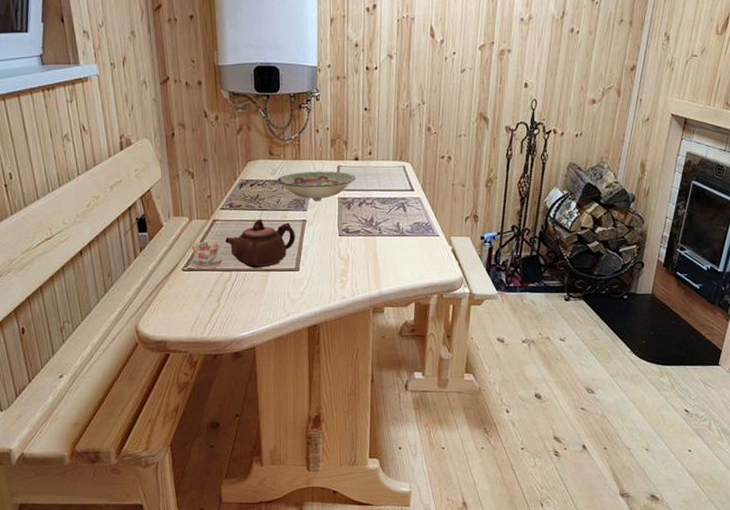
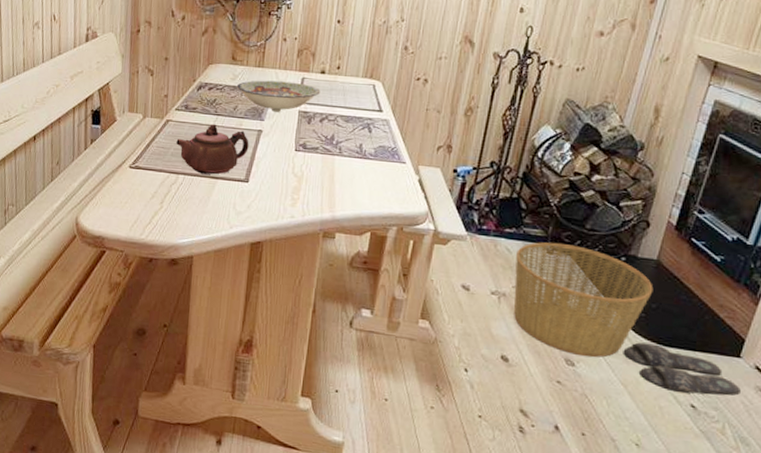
teacup: present [190,241,223,269] -> none [138,140,171,169]
basket: none [540,290,650,383] -> present [514,242,654,357]
slippers: none [631,365,721,401] -> present [623,342,741,396]

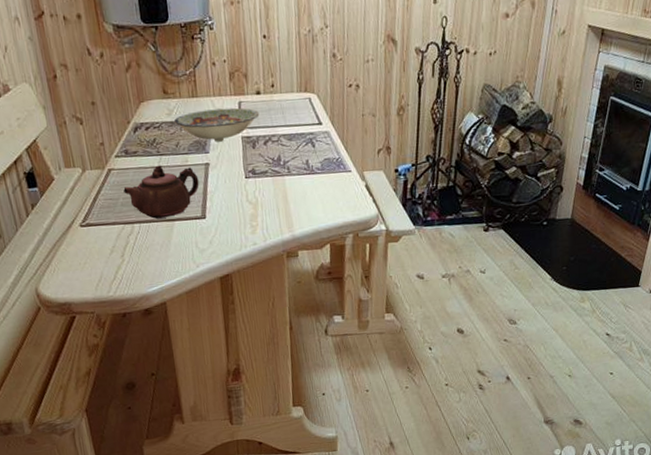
basket: present [514,242,654,357] -> none [459,219,571,314]
slippers: present [623,342,741,396] -> none [552,290,641,326]

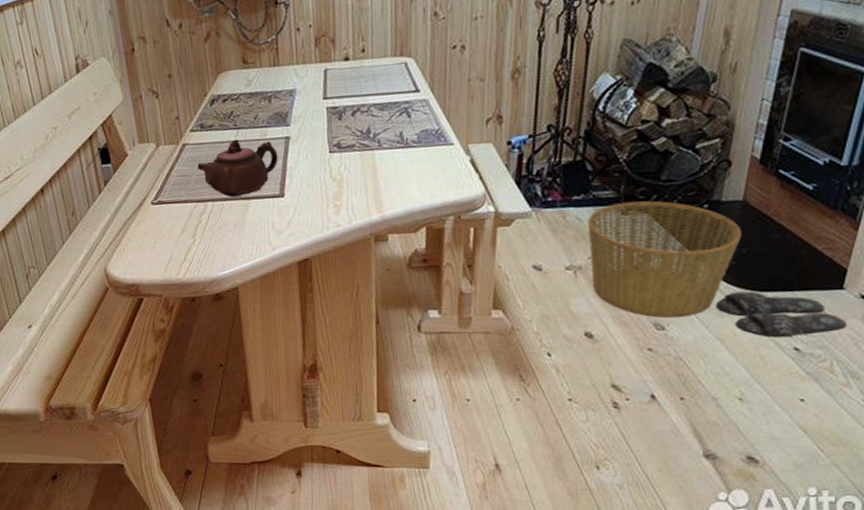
bowl: present [173,107,260,142] -> none [253,76,347,114]
basket: none [459,219,571,314] -> present [588,201,742,318]
slippers: none [552,290,641,326] -> present [715,291,847,337]

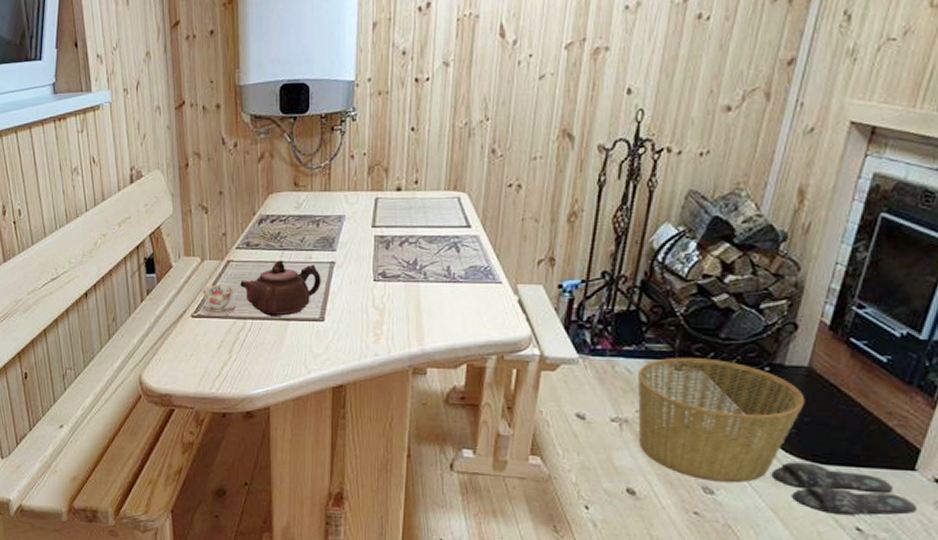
teacup: none [160,169,196,201] -> present [201,284,236,315]

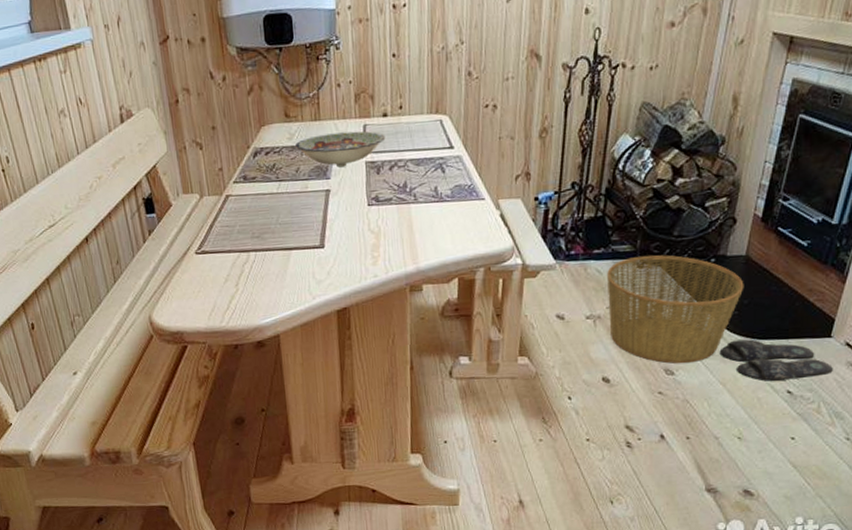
teacup: present [201,284,236,315] -> none [203,219,239,251]
teapot: present [240,260,321,316] -> none [240,191,319,247]
bowl: none [301,204,398,240] -> present [294,131,386,168]

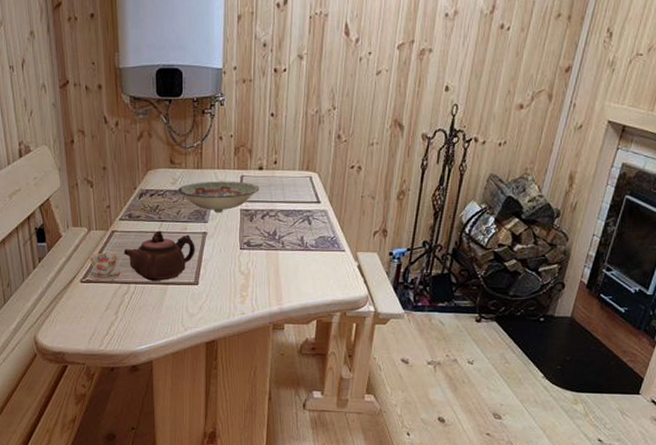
teacup: none [203,219,239,251] -> present [89,252,121,281]
teapot: none [240,191,319,247] -> present [124,230,195,281]
basket: present [607,255,744,364] -> none [448,311,568,409]
slippers: present [719,339,833,381] -> none [542,391,639,430]

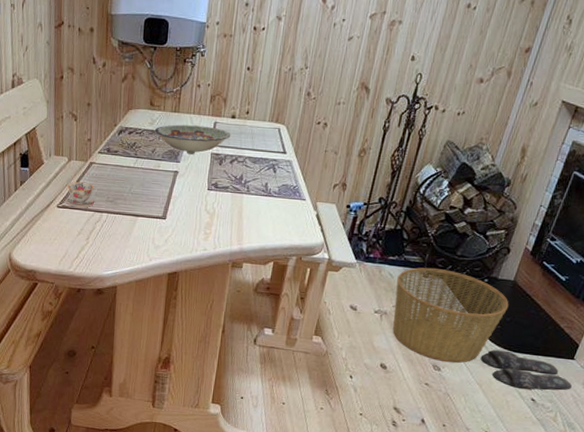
teapot: present [124,230,195,281] -> none [100,166,166,213]
basket: none [448,311,568,409] -> present [393,267,509,363]
slippers: none [542,391,639,430] -> present [480,350,572,390]

